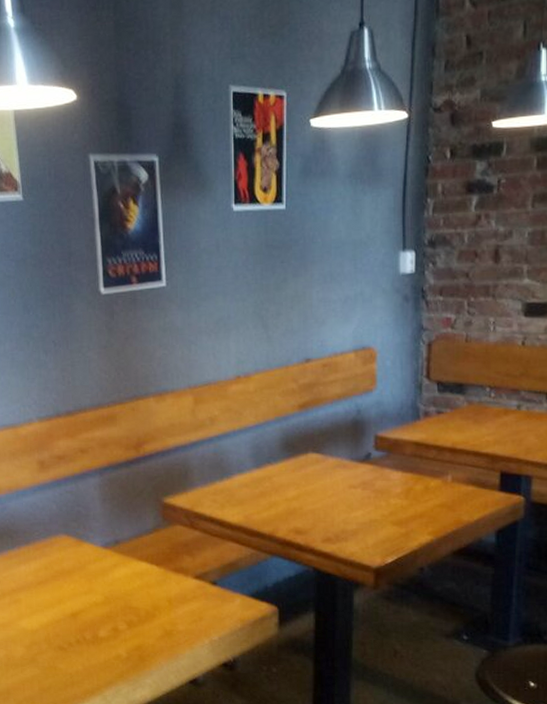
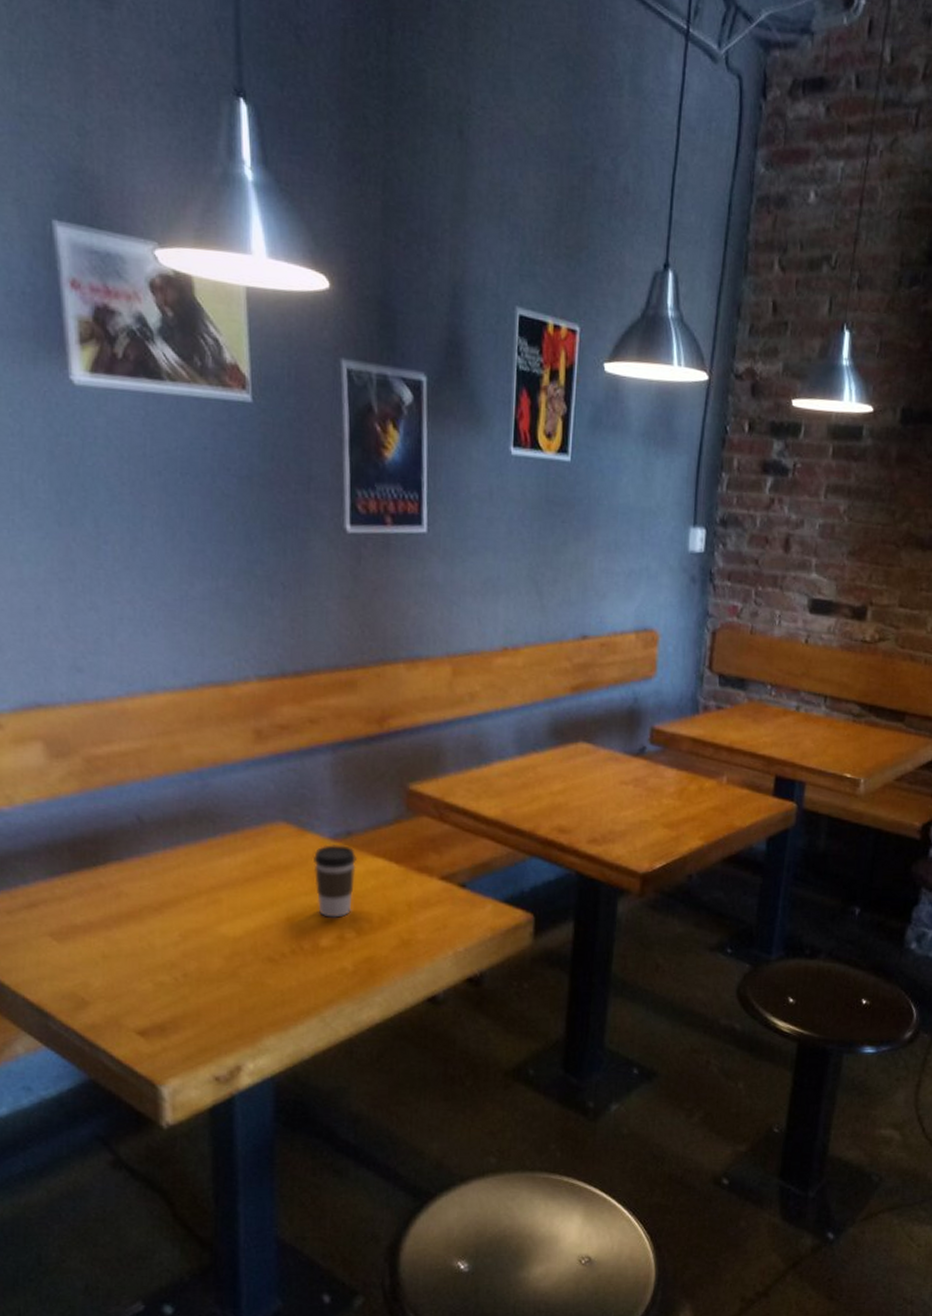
coffee cup: none [89,552,124,613] -> present [312,845,357,918]

